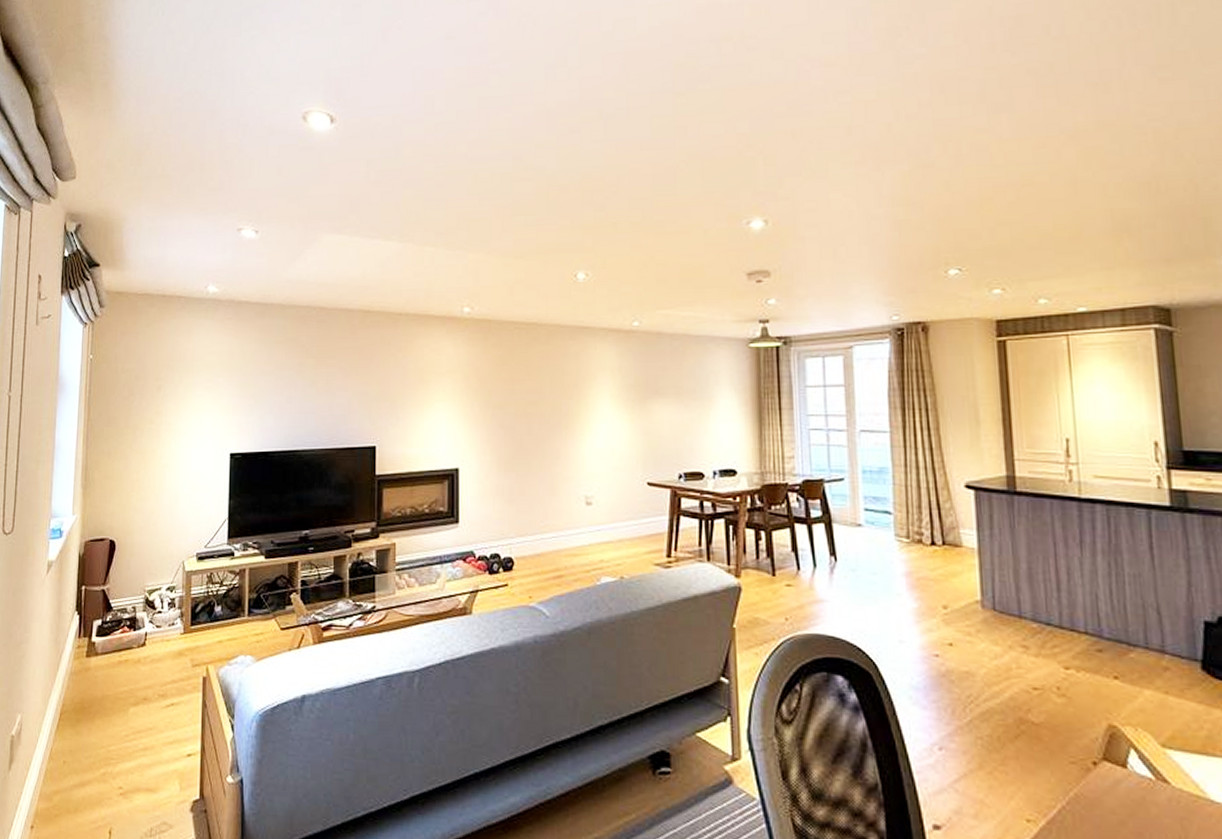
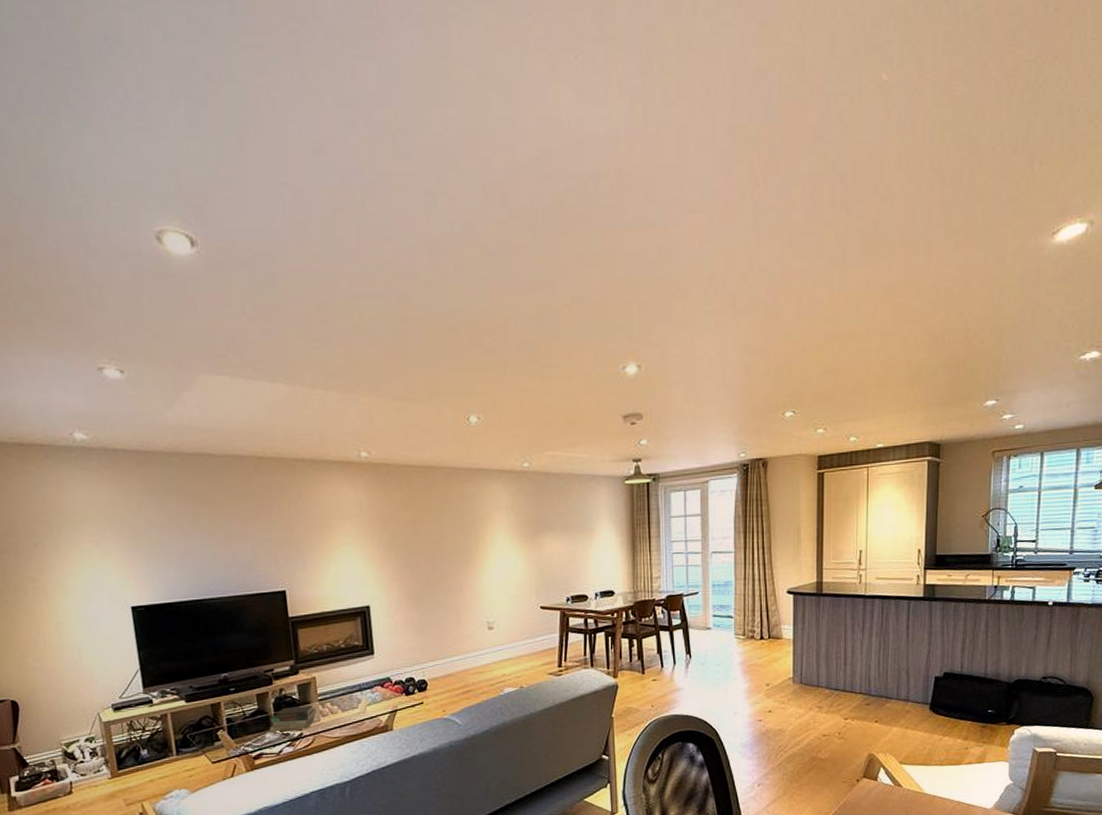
books: none [343,574,393,602] -> present [270,705,317,732]

